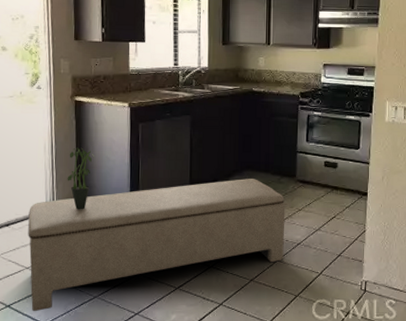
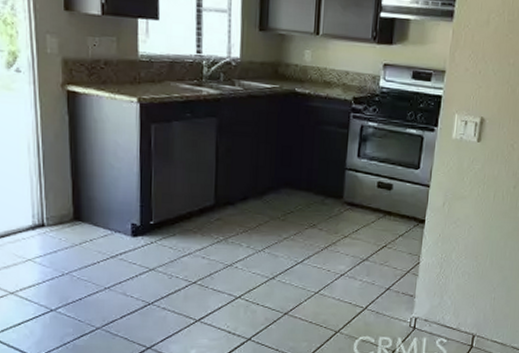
bench: present [28,179,286,312] -> none [11,197,329,344]
potted plant: present [67,147,95,210] -> none [59,150,95,227]

